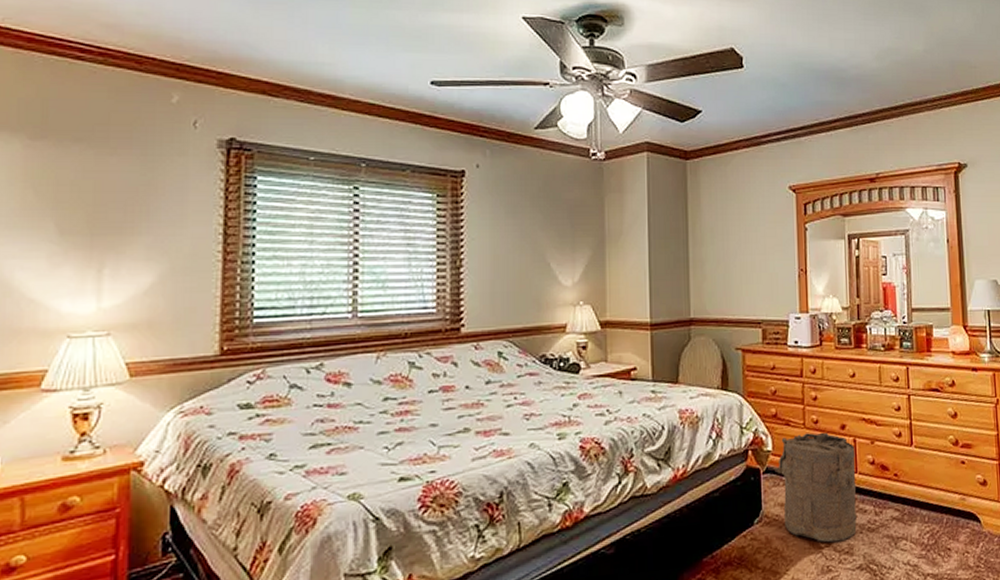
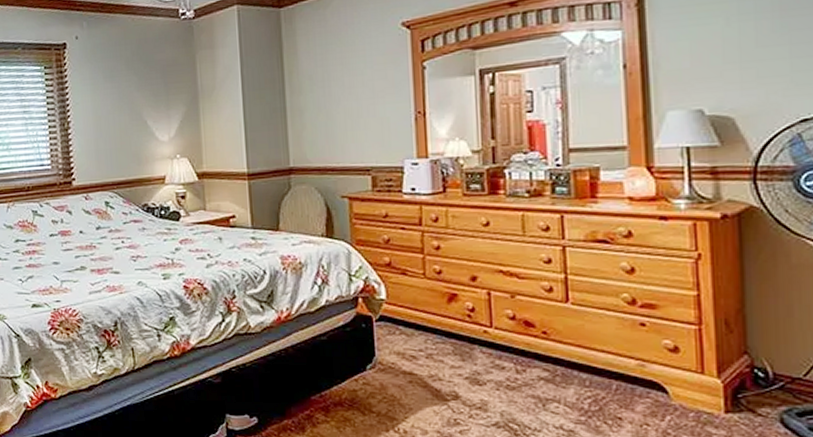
laundry hamper: present [768,432,857,543] -> none [381,283,492,396]

